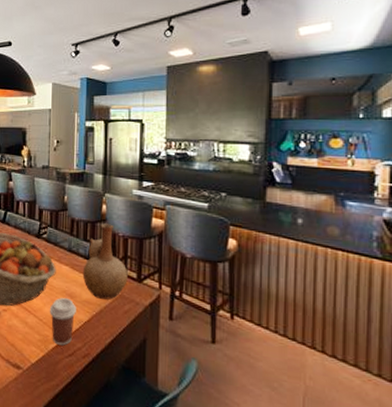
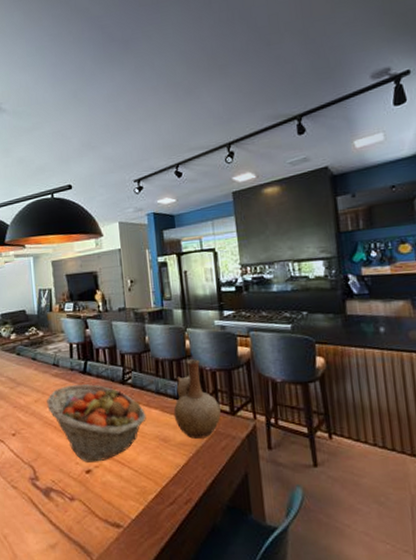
coffee cup: present [49,298,76,346] -> none [143,444,172,495]

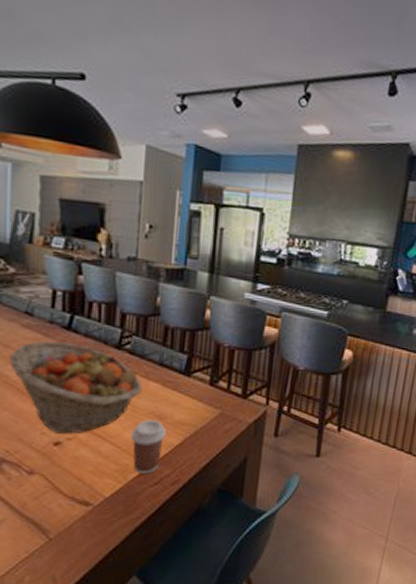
coffee cup: none [143,444,172,495] -> present [130,420,166,474]
vase: present [173,359,221,439] -> none [176,332,232,419]

